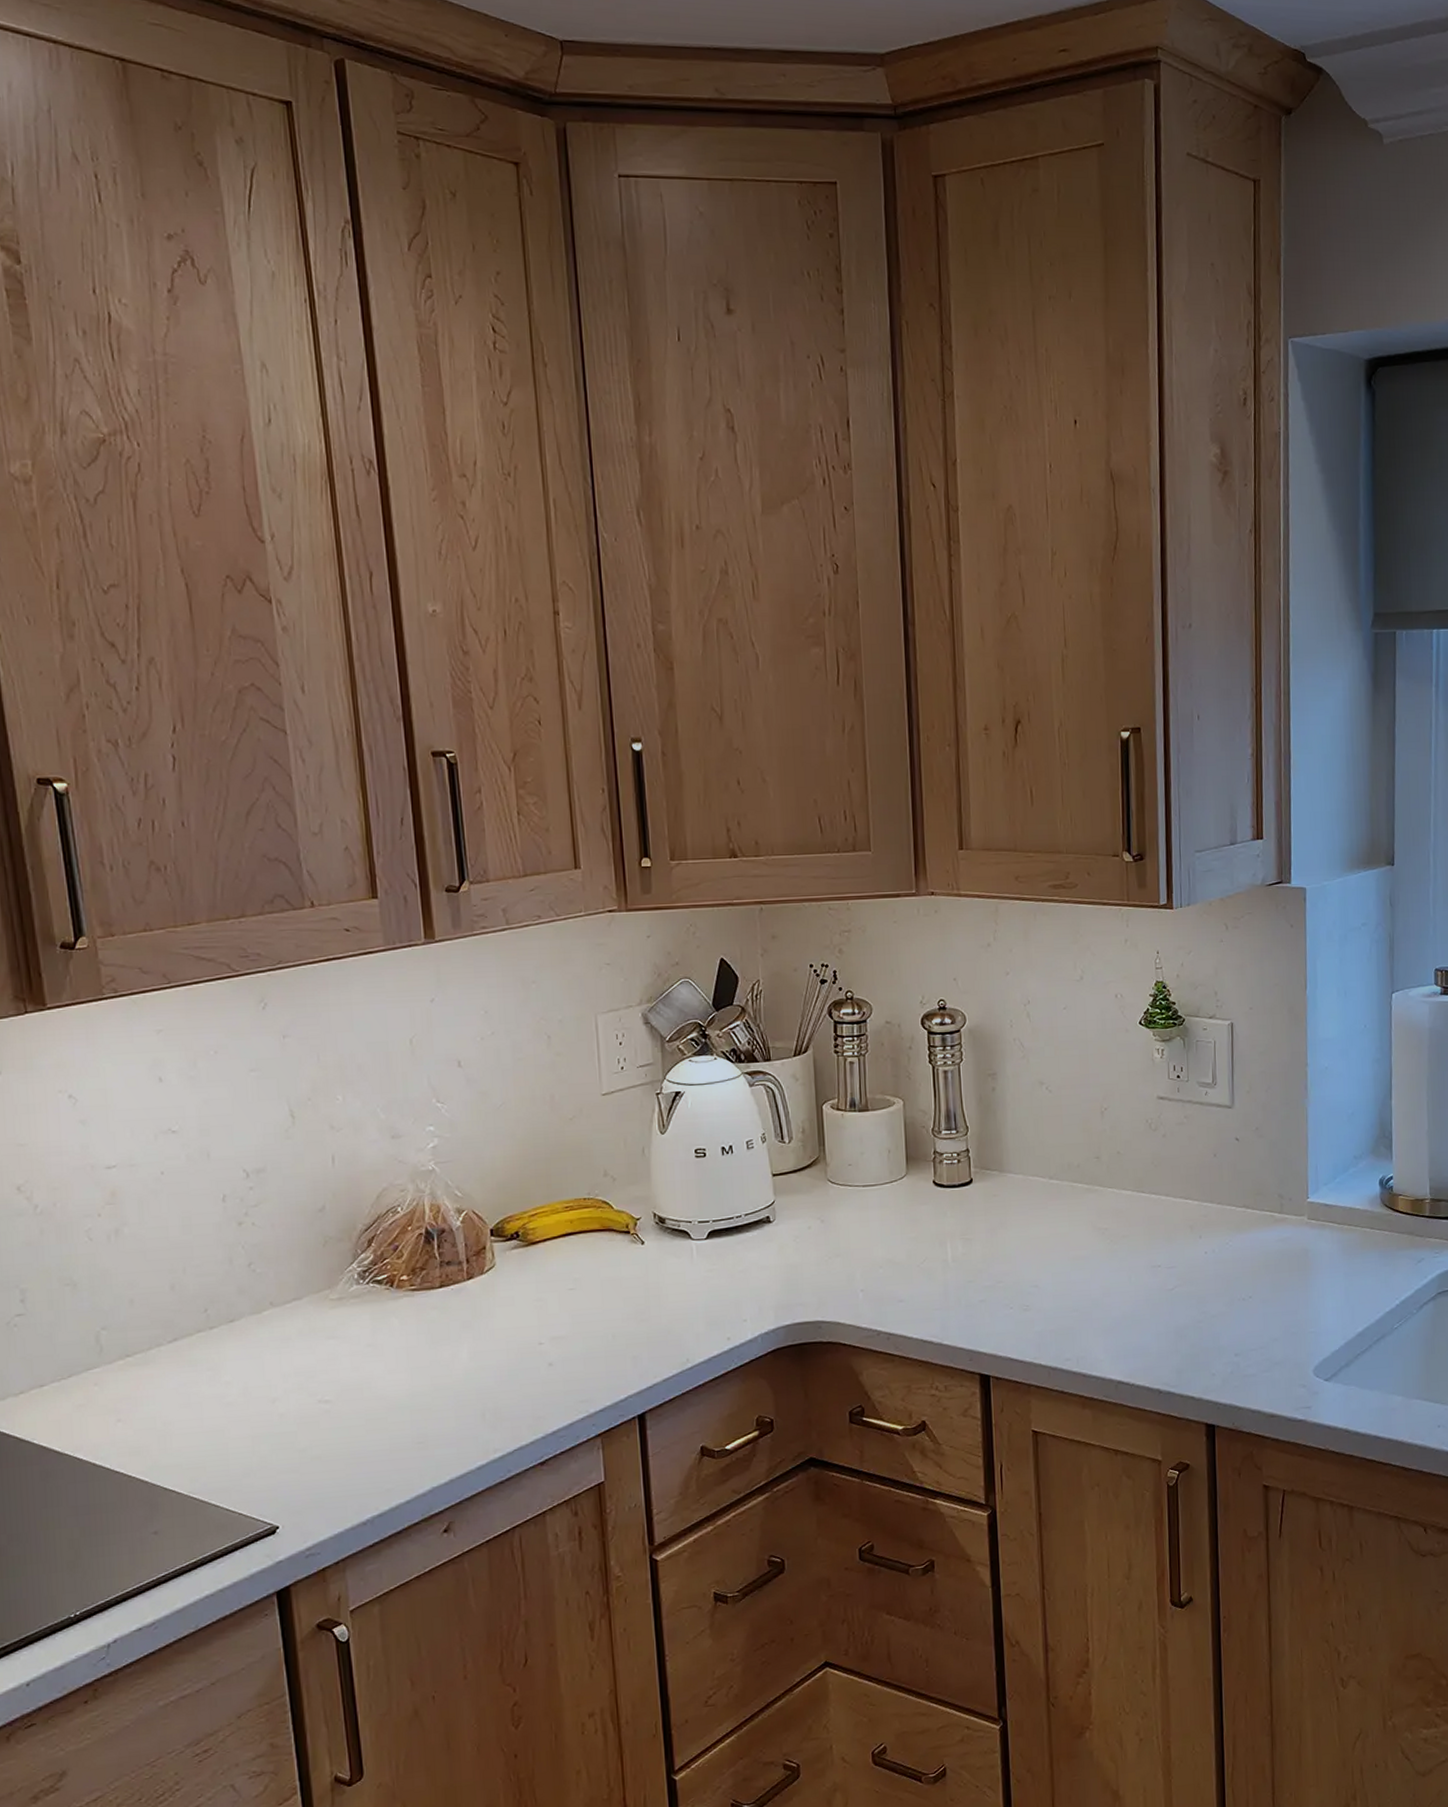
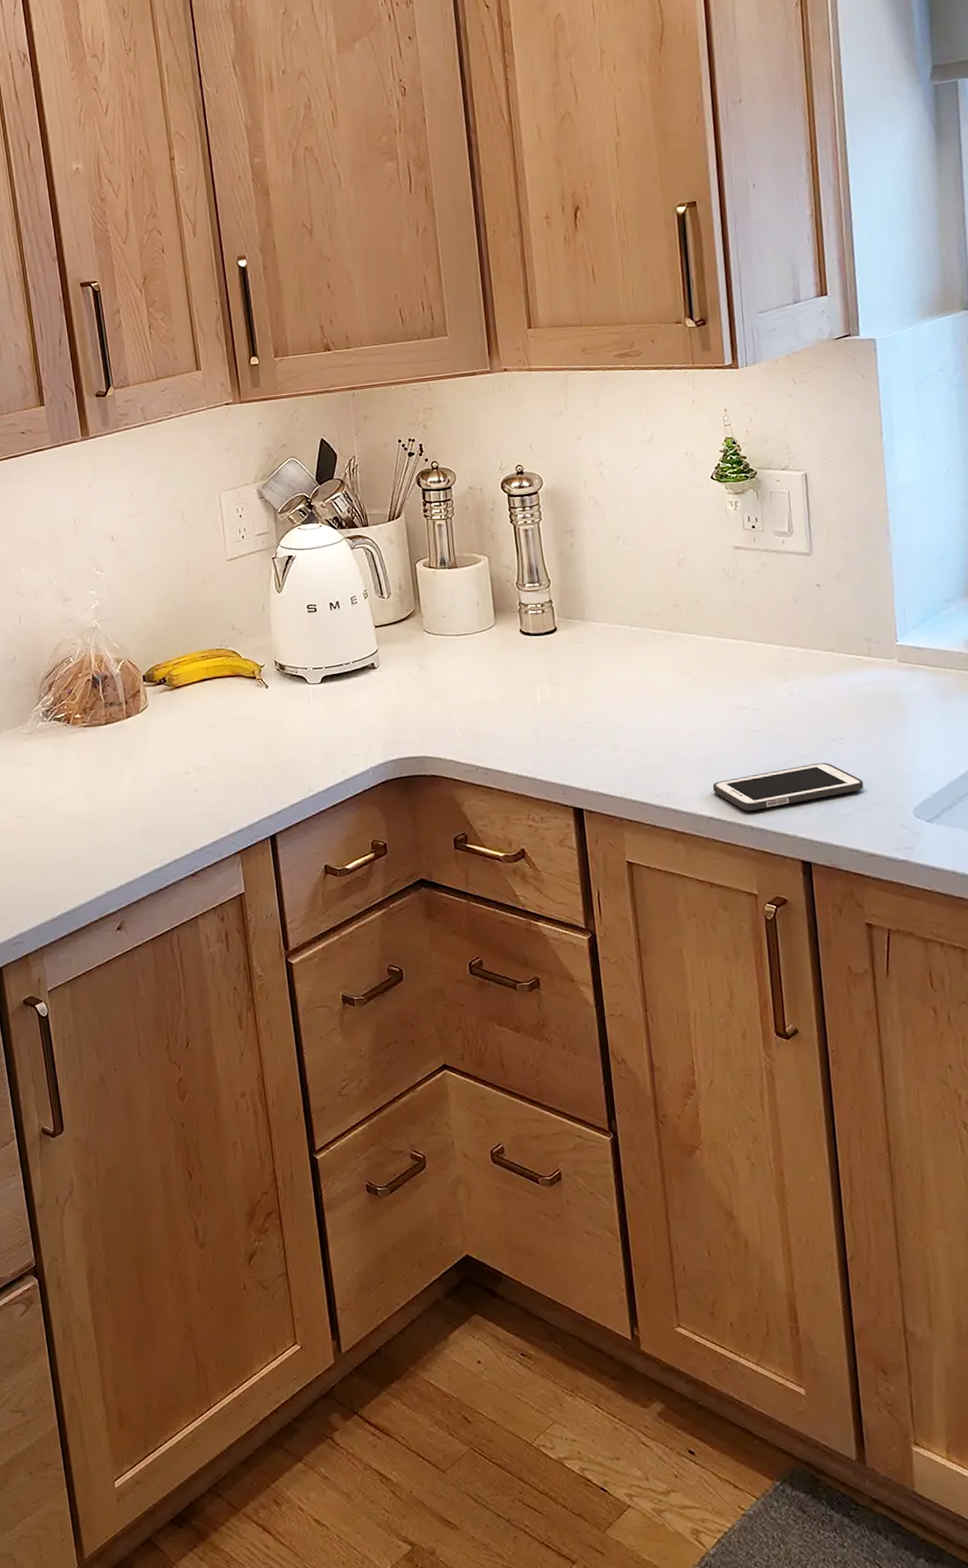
cell phone: none [1123,1322,1269,1374] -> present [712,762,864,811]

